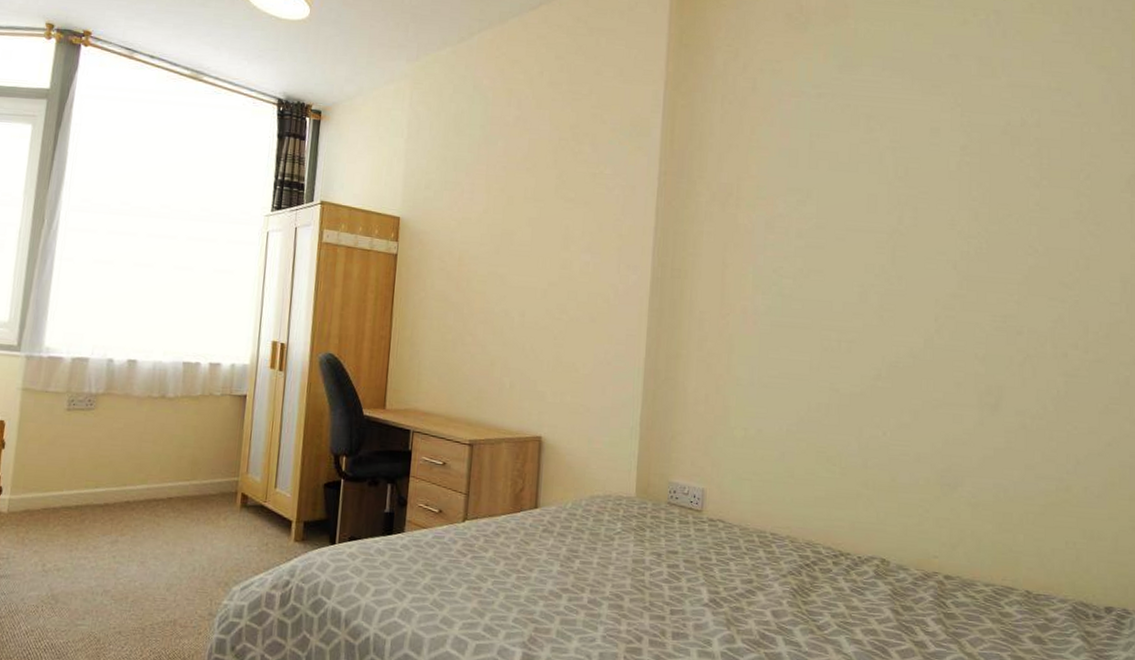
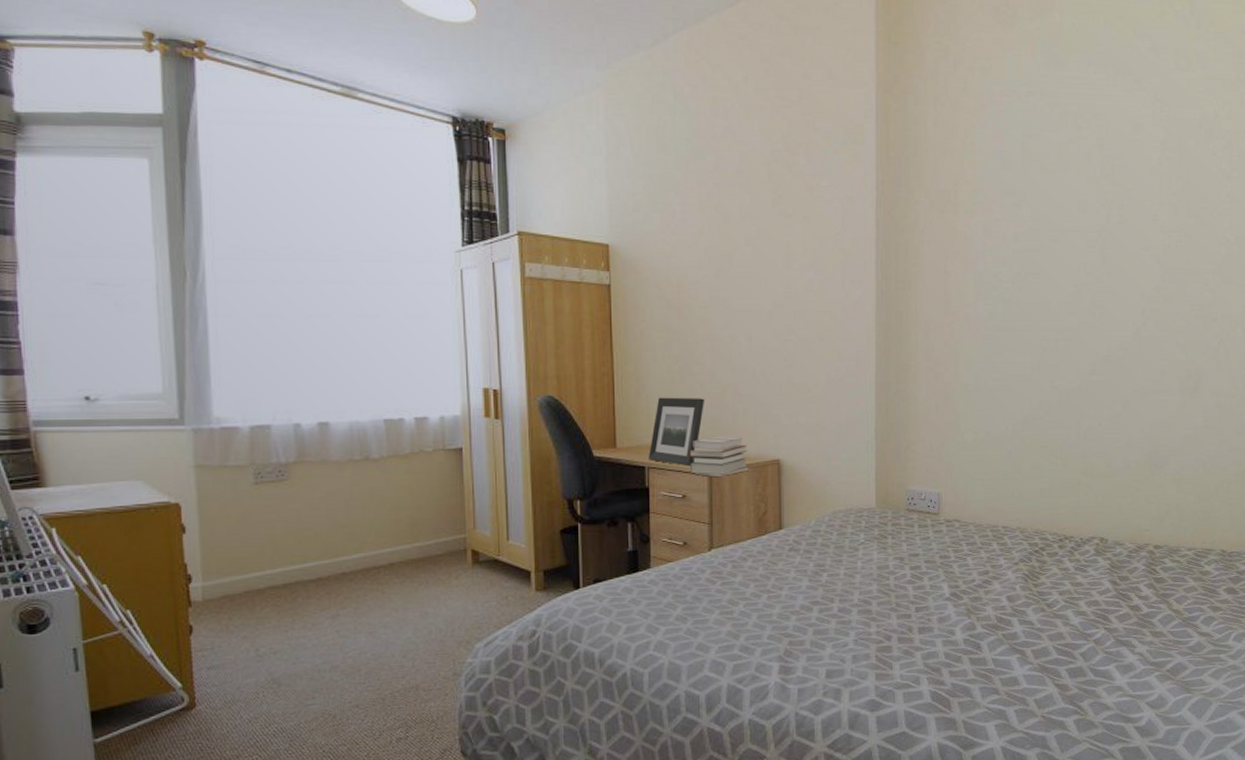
picture frame: none [414,364,474,435] -> present [648,397,706,467]
books: none [453,407,511,449] -> present [689,436,749,478]

